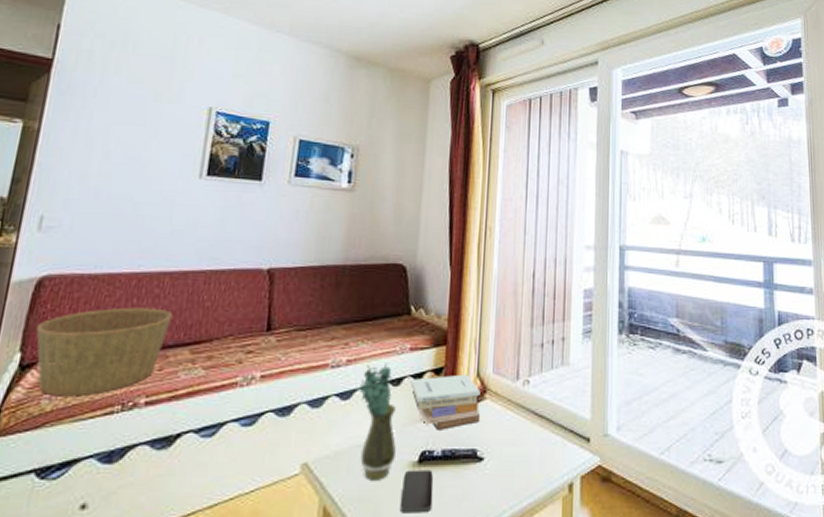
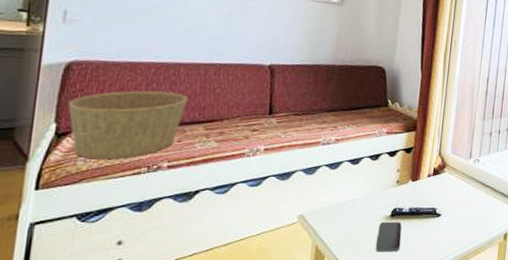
vase: present [359,363,396,480] -> none [345,143,374,228]
books: present [410,374,481,430] -> none [386,153,441,194]

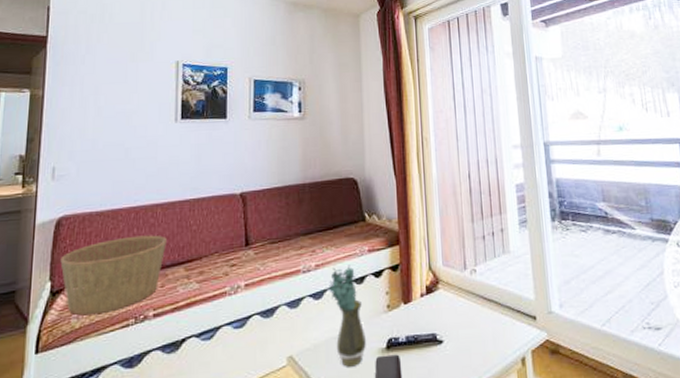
vase: none [345,143,374,228] -> present [329,265,366,367]

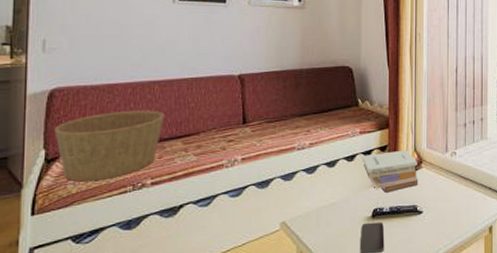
vase: present [329,265,366,367] -> none [322,144,353,232]
books: none [372,268,437,320] -> present [362,150,419,193]

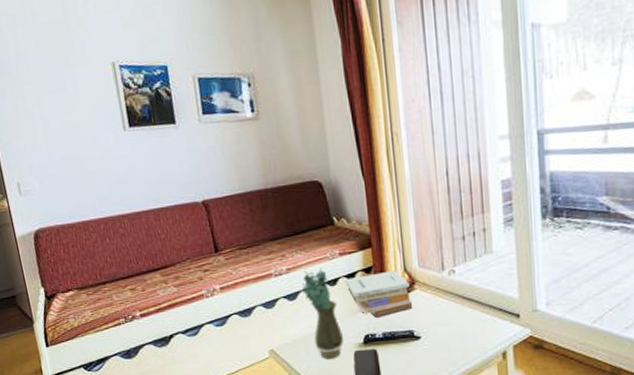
basket: present [54,110,164,182] -> none [46,244,140,316]
vase: none [322,144,353,232] -> present [302,268,344,359]

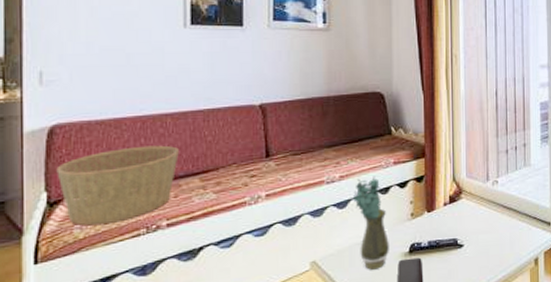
basket: none [46,244,140,316] -> present [56,145,179,227]
books: present [345,270,413,318] -> none [396,180,459,226]

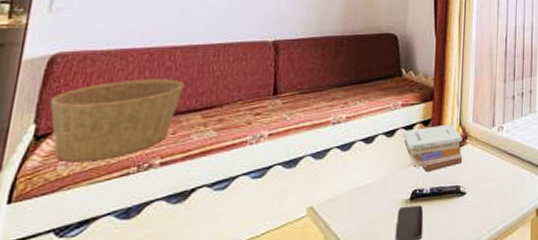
vase: present [353,176,389,270] -> none [358,118,391,217]
books: none [396,180,459,226] -> present [402,124,463,172]

